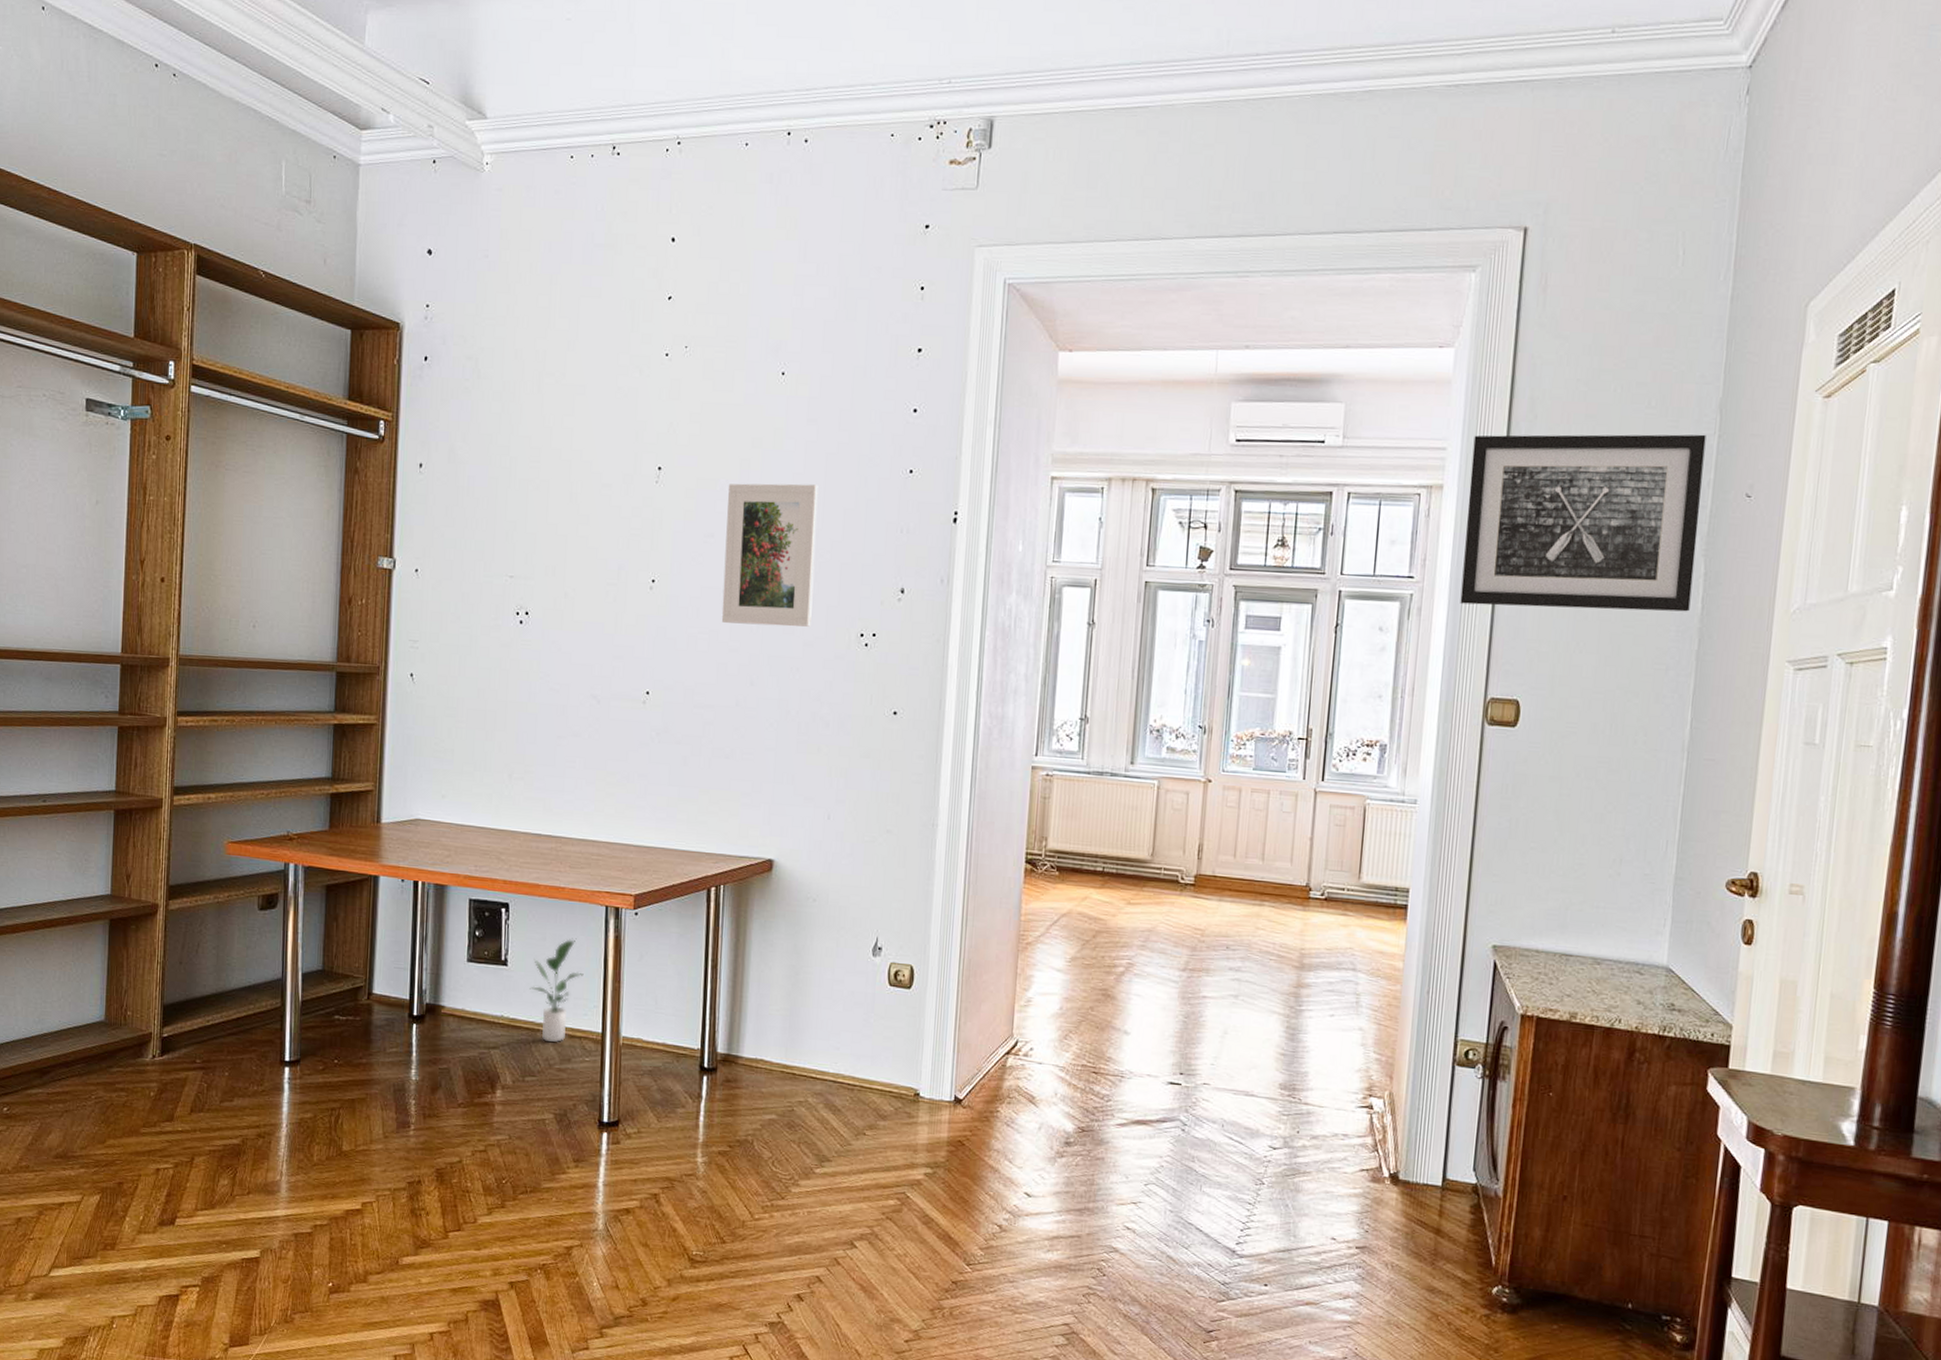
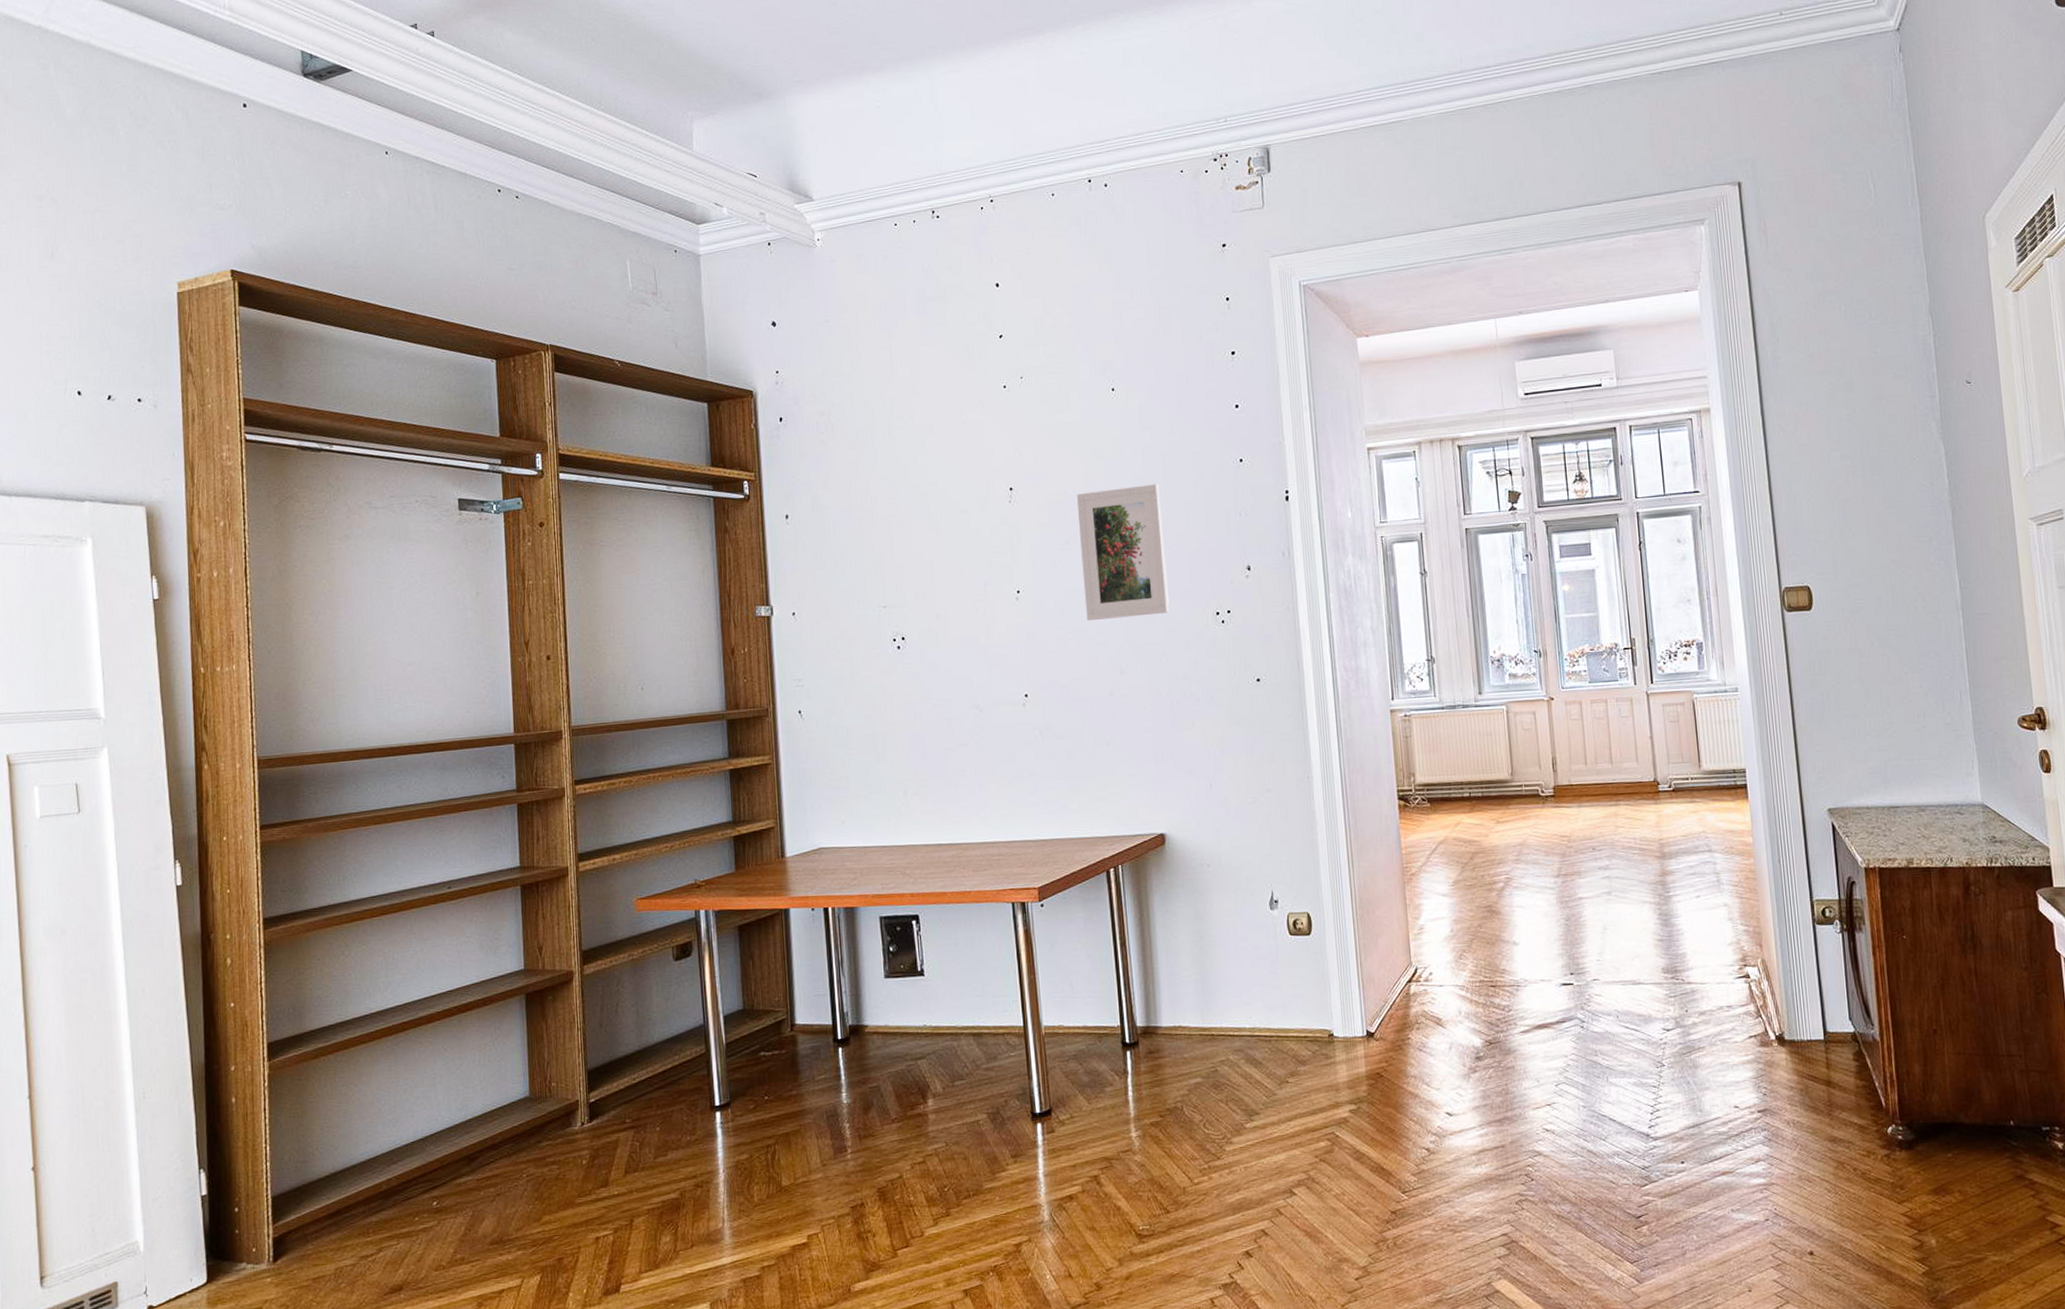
potted plant: present [529,938,584,1043] -> none [948,938,999,1043]
wall art: present [1460,434,1707,612] -> none [1728,335,1939,509]

